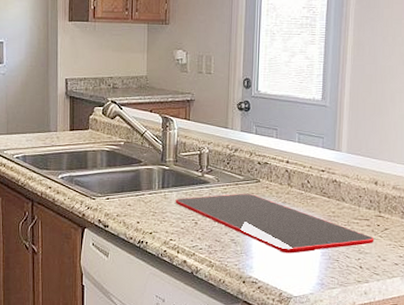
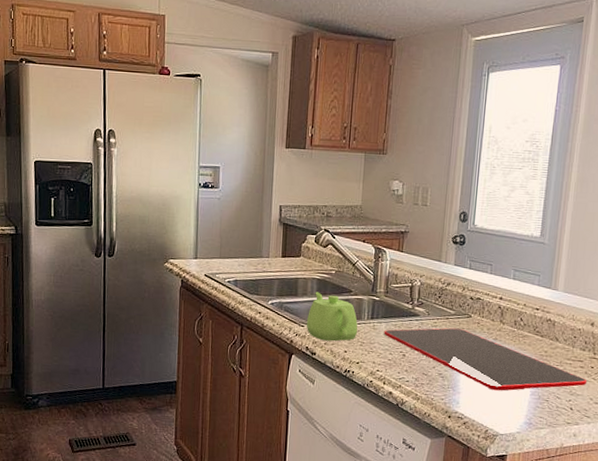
teapot: none [97,164,150,213] -> present [306,292,358,342]

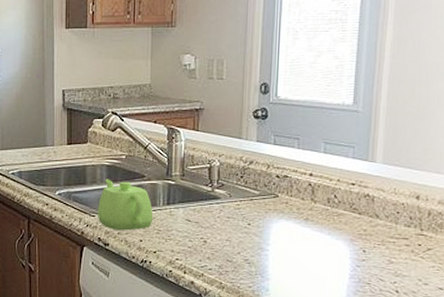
cutting board: present [384,327,587,391] -> none [182,209,415,276]

